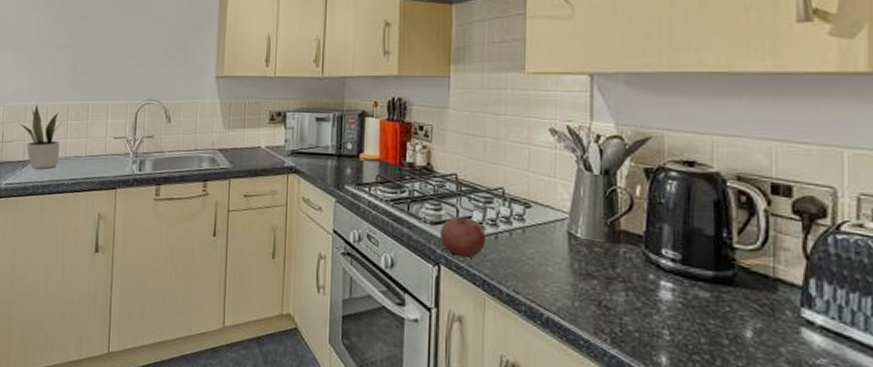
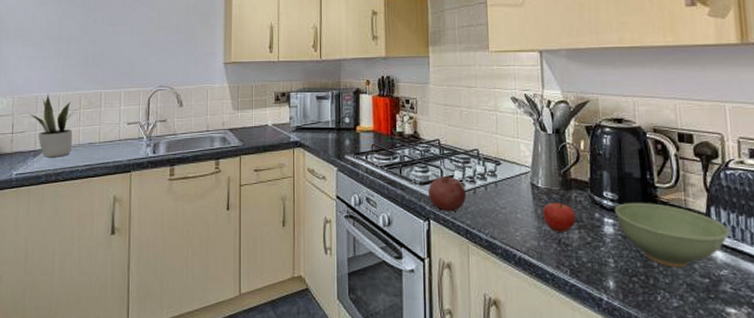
fruit: none [580,256,623,293] -> present [542,202,576,232]
bowl: none [675,264,834,350] -> present [614,202,730,267]

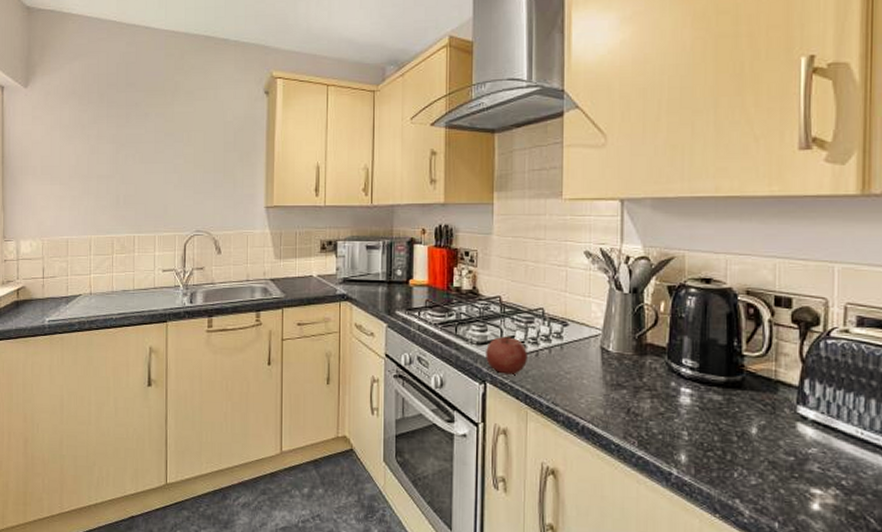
potted plant: present [30,94,77,157] -> none [60,237,110,305]
fruit: present [542,202,576,232] -> none [611,368,649,401]
bowl: present [614,202,730,267] -> none [693,371,824,444]

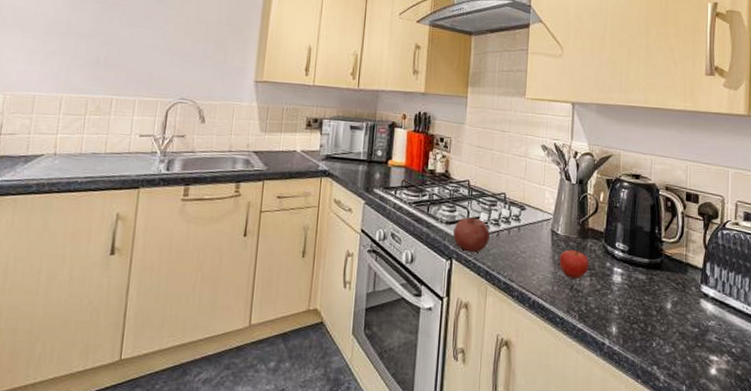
fruit: none [611,368,649,401] -> present [559,249,589,279]

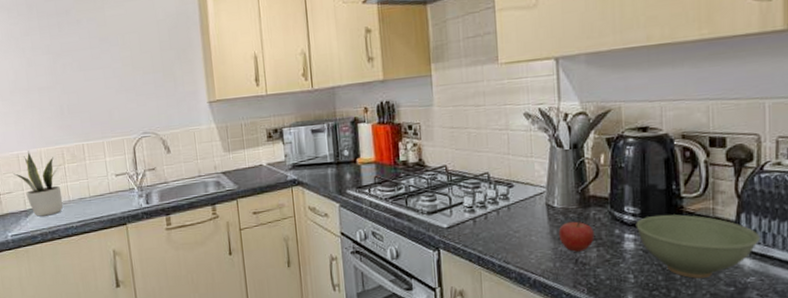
potted plant: none [23,94,82,166] -> present [13,150,63,217]
fruit: present [453,216,490,253] -> none [437,202,477,241]
bowl: none [624,254,720,317] -> present [636,214,760,279]

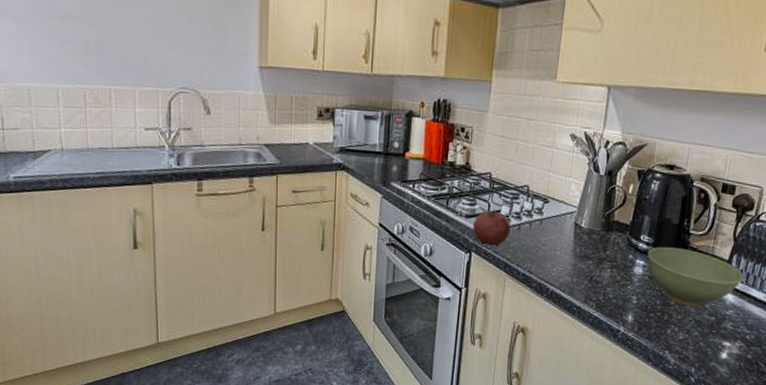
potted plant: present [13,150,63,217] -> none [22,85,82,162]
fruit: none [437,202,477,241] -> present [473,210,511,246]
fruit: present [558,221,594,252] -> none [580,242,611,271]

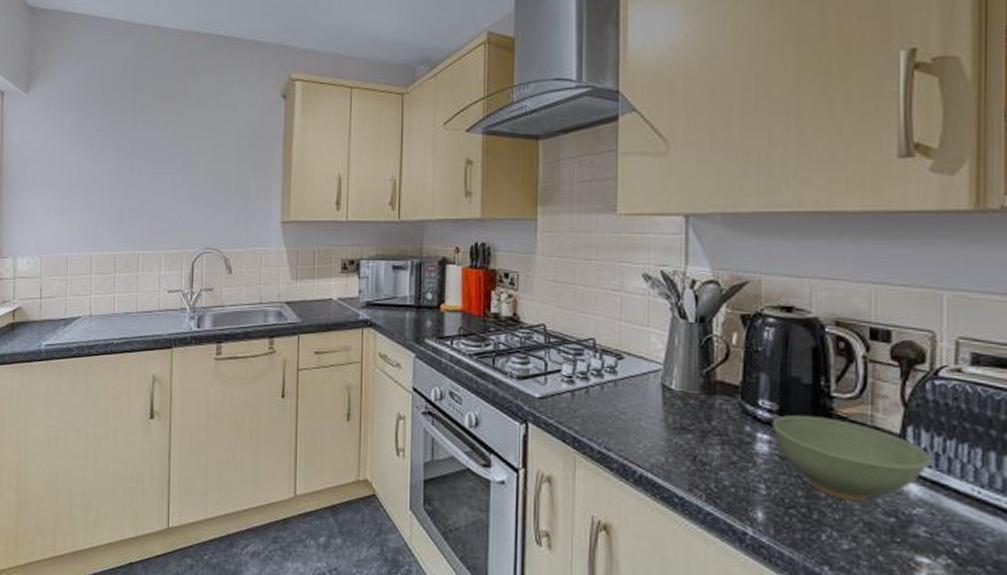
fruit: present [473,210,511,246] -> none [528,369,576,415]

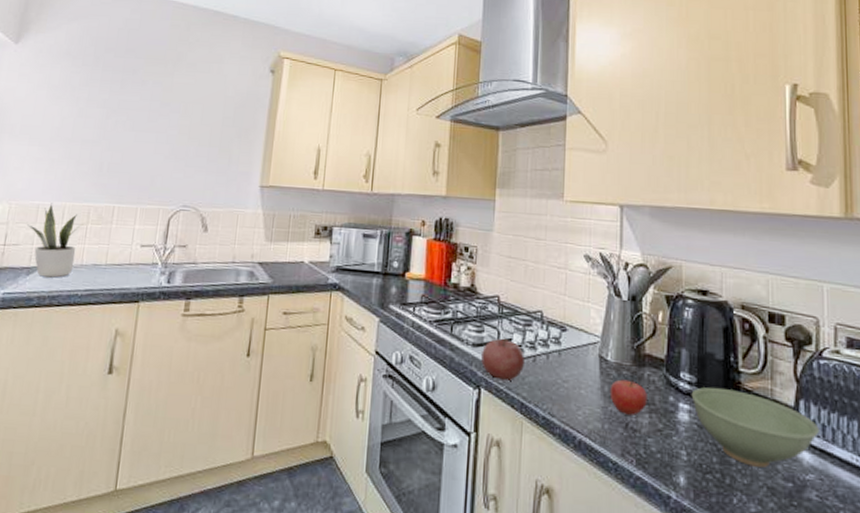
potted plant: none [59,254,112,328] -> present [27,203,84,278]
fruit: none [528,369,576,415] -> present [481,338,524,382]
fruit: none [674,409,719,448] -> present [609,379,647,415]

